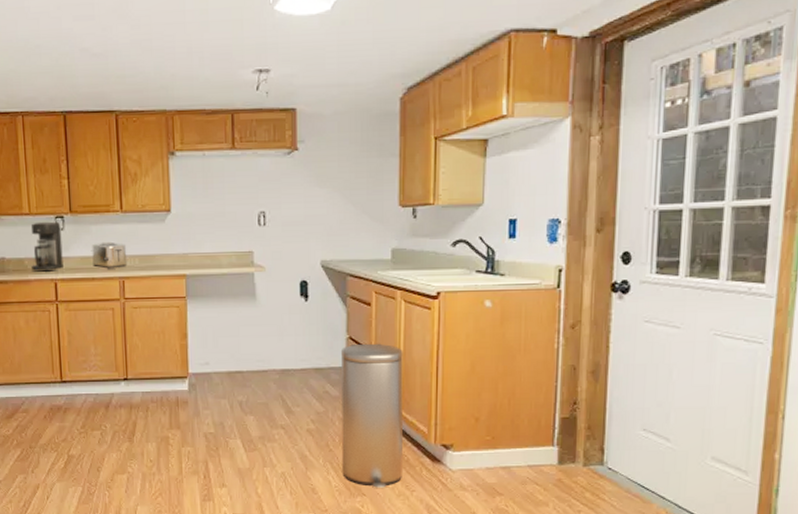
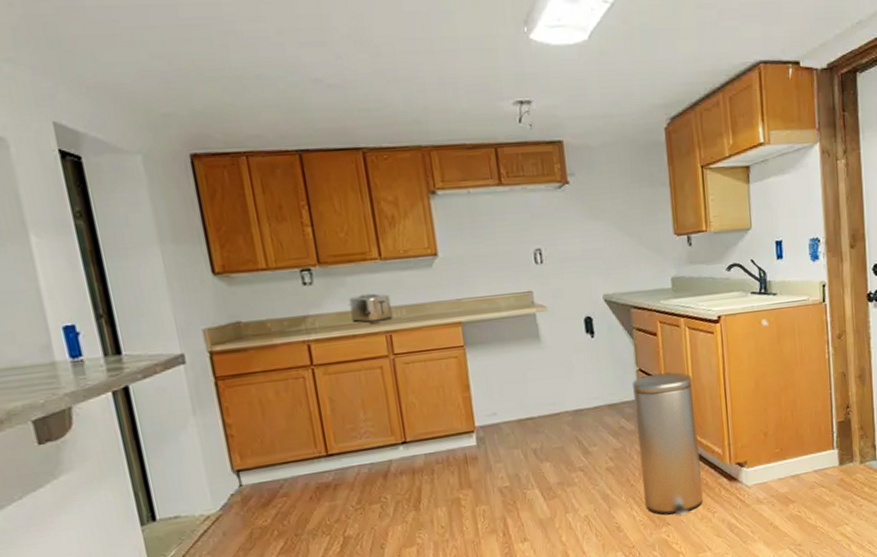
coffee maker: present [32,221,64,272] -> none [271,275,317,334]

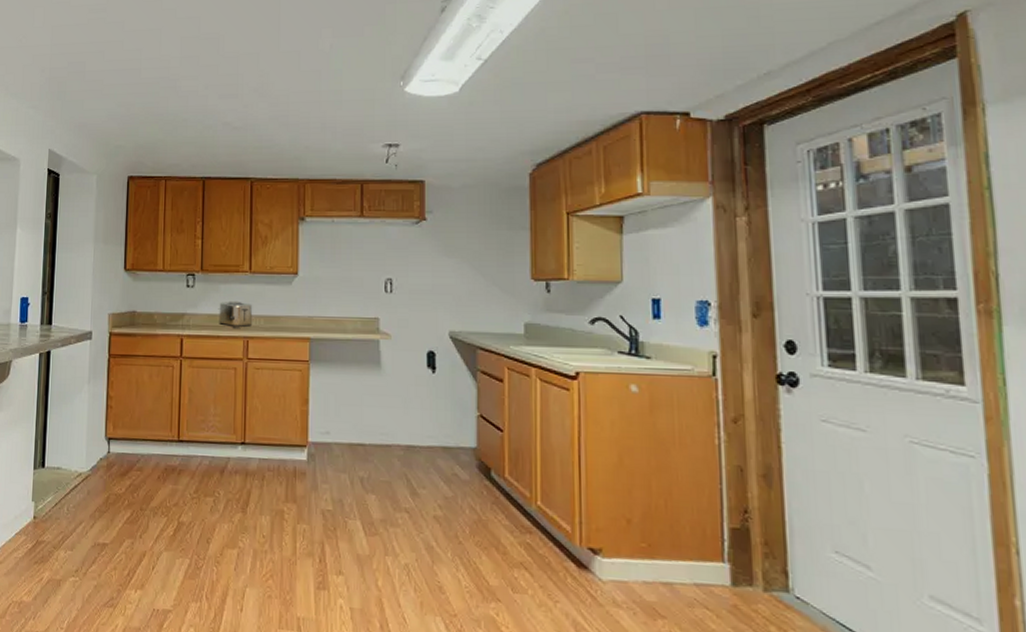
pedal bin: present [632,372,703,516] -> none [470,422,543,596]

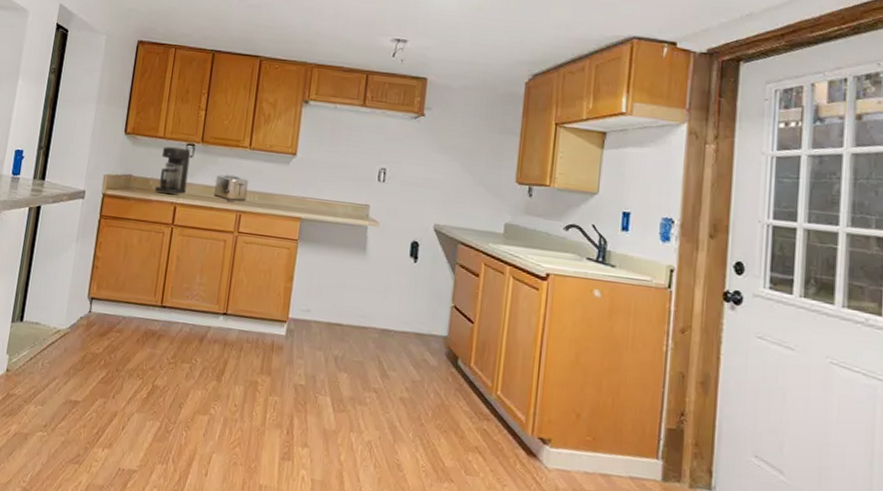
coffee maker: none [160,278,192,327] -> present [155,146,191,195]

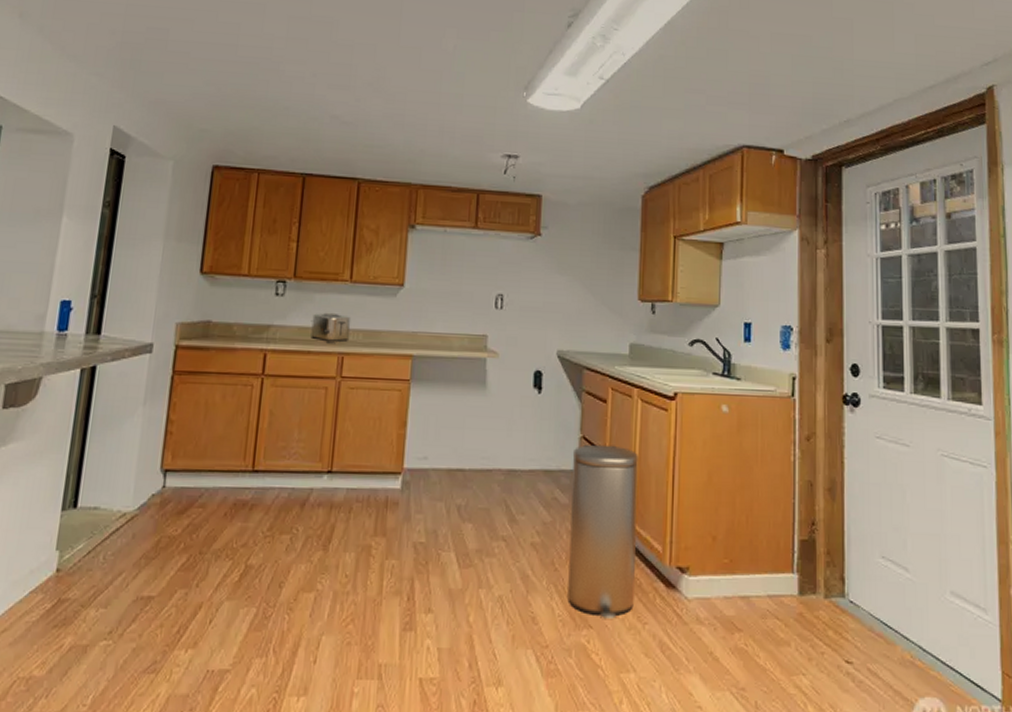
coffee maker: present [155,146,191,195] -> none [240,284,282,341]
pedal bin: none [431,313,507,478] -> present [567,444,638,620]

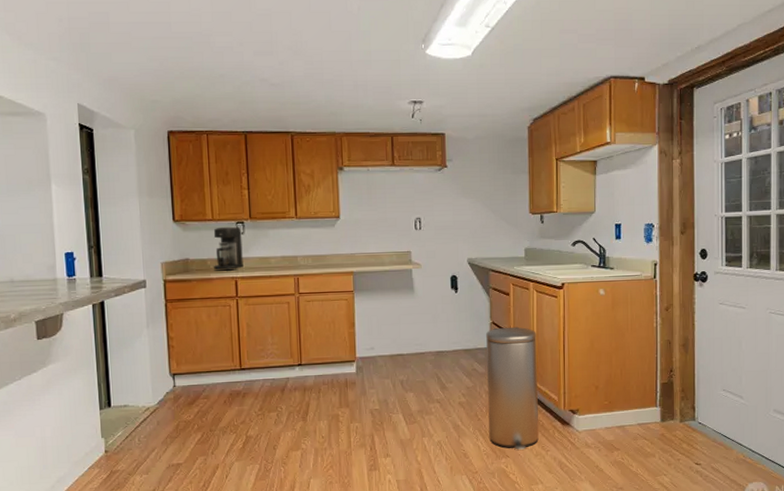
coffee maker: none [240,284,282,341] -> present [214,226,243,271]
toaster: present [311,313,350,343] -> none [269,245,301,268]

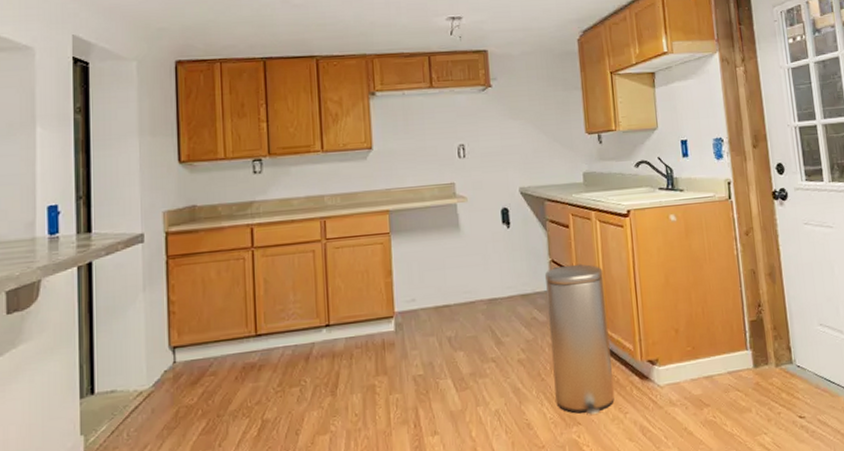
coffee maker: present [214,226,243,271] -> none [226,165,261,218]

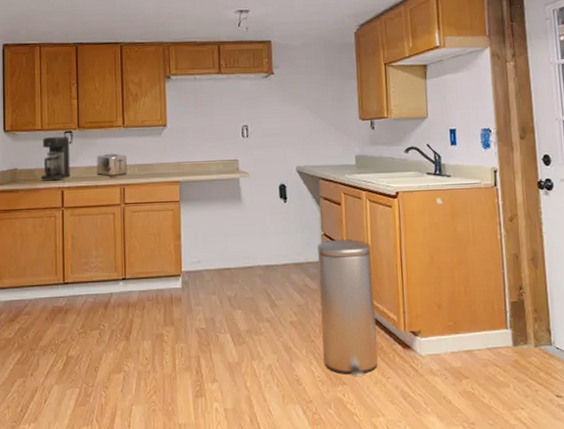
coffee maker: none [226,165,261,218] -> present [41,136,70,181]
toaster: none [291,182,328,210] -> present [96,154,127,177]

